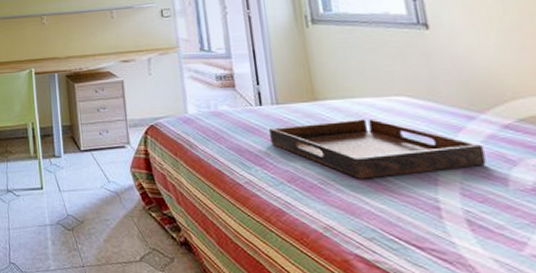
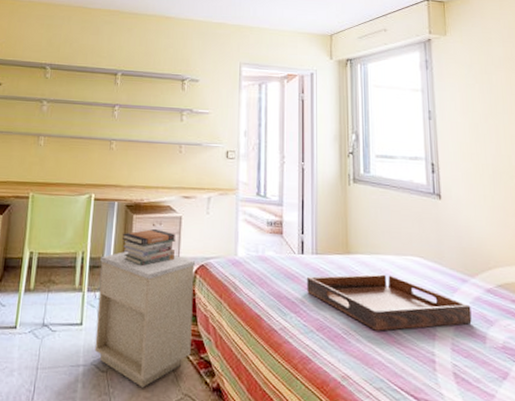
nightstand: none [50,118,153,244] -> present [94,251,196,388]
book stack: none [67,94,122,132] -> present [123,228,175,267]

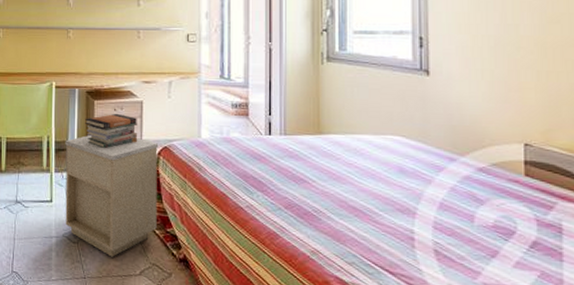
serving tray: present [307,274,472,331] -> none [275,153,459,209]

